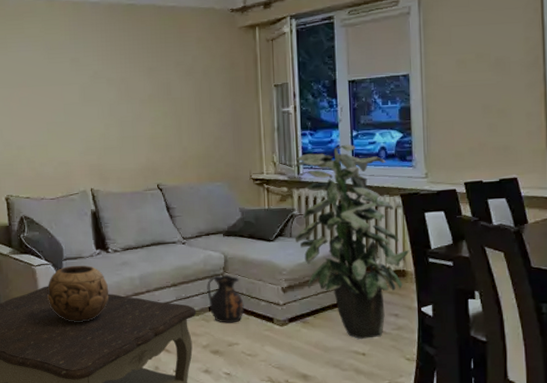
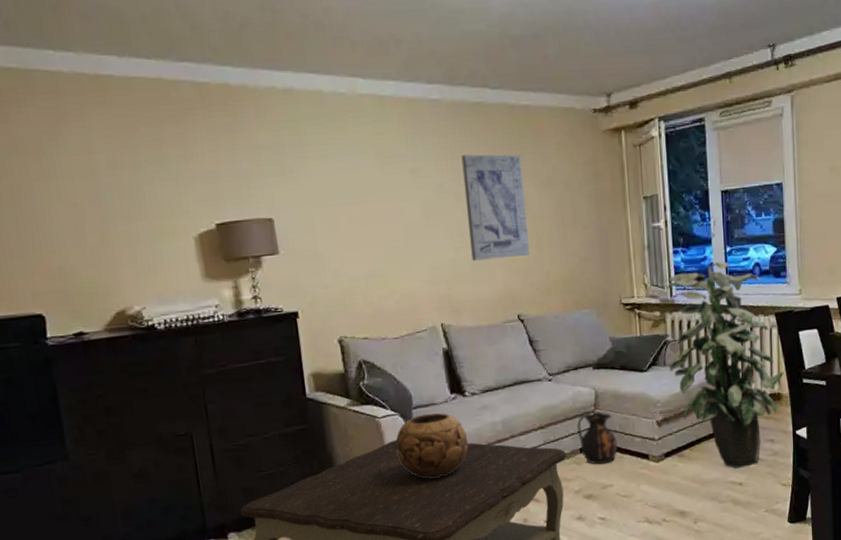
wall art: none [115,47,171,136] -> present [461,154,531,261]

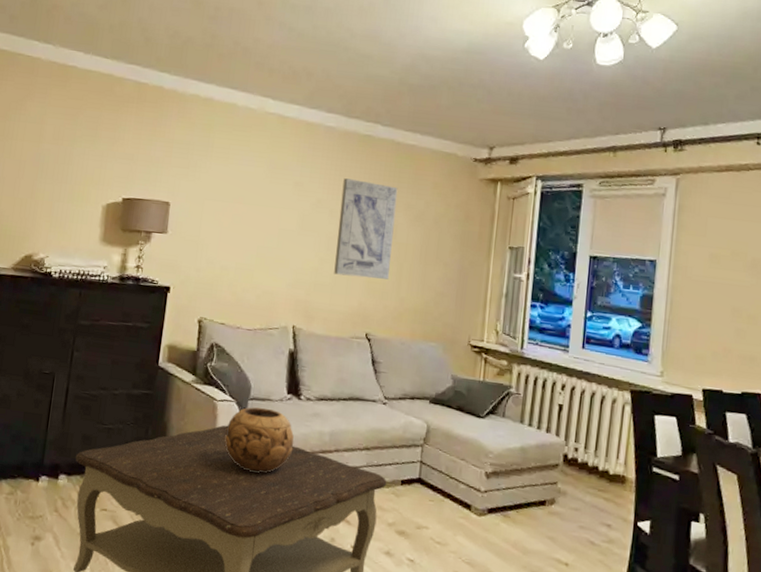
ceramic jug: present [577,412,618,465] -> none [402,446,441,504]
indoor plant: present [666,261,785,469] -> none [507,324,633,548]

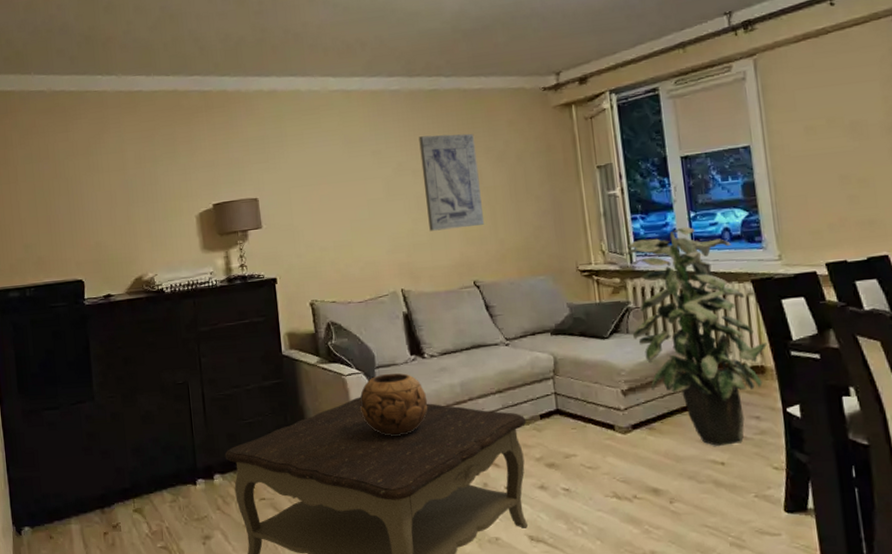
indoor plant: none [507,324,633,548] -> present [626,226,768,446]

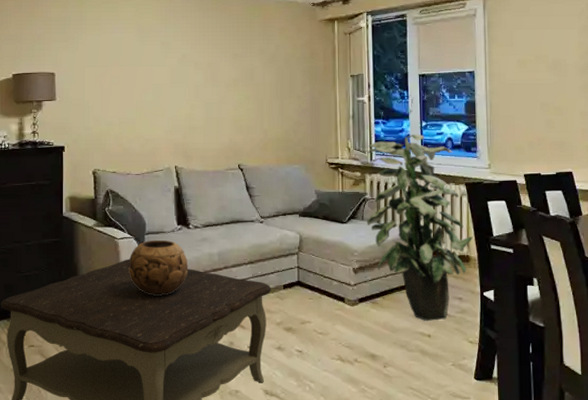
wall art: present [419,133,485,231] -> none [203,33,253,117]

